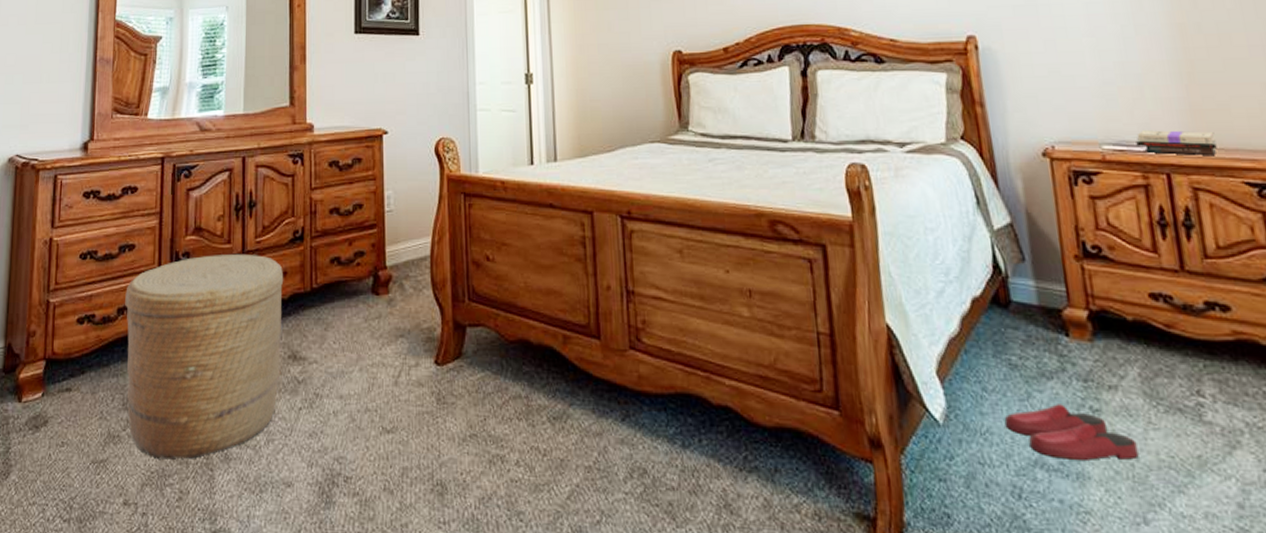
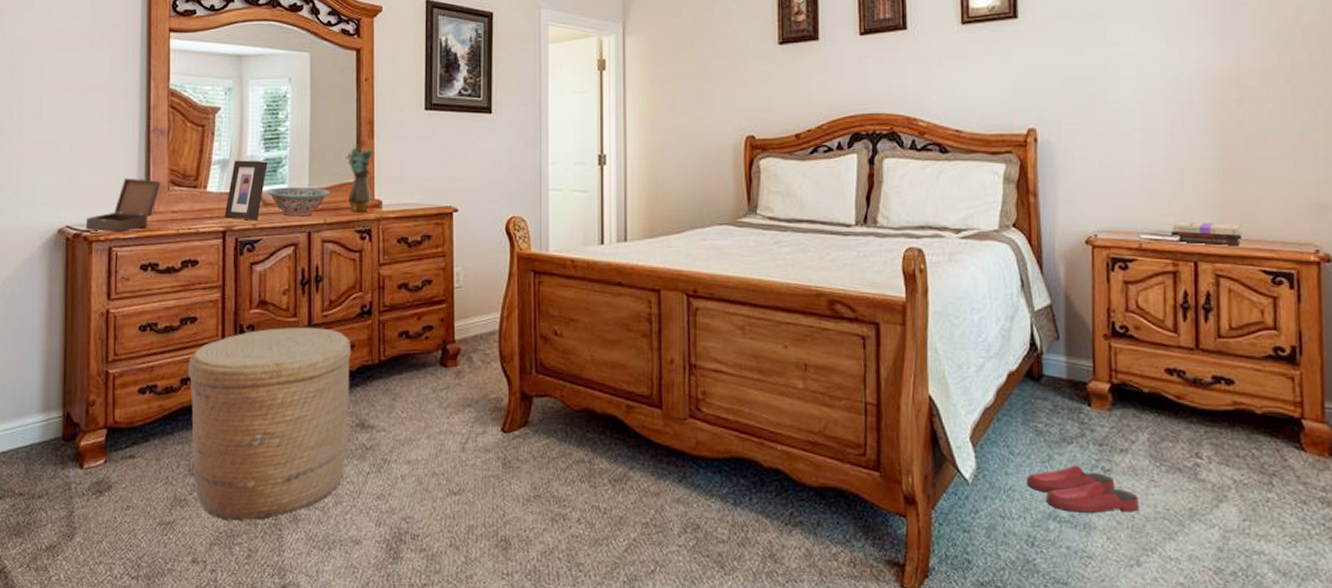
jewelry box: none [34,106,106,161] -> present [85,178,162,233]
picture frame: none [163,86,205,147] -> present [224,160,268,221]
decorative bowl: none [203,112,264,142] -> present [266,187,330,217]
vase: none [279,69,305,137] -> present [346,144,373,213]

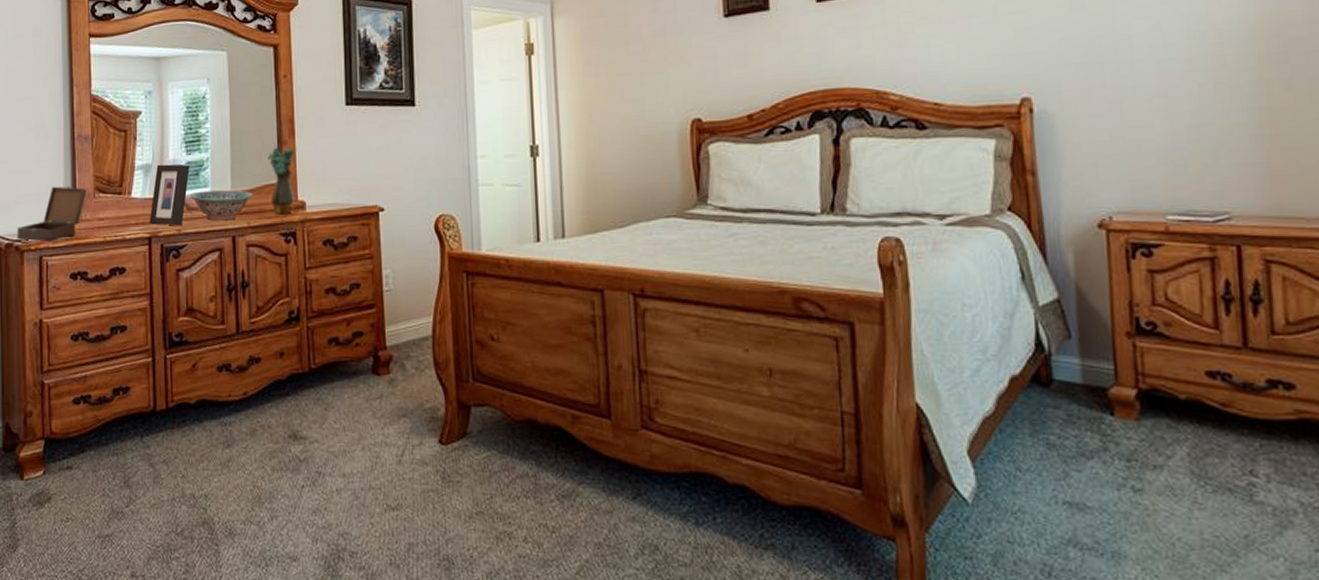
woven basket: present [188,327,352,521] -> none [120,334,282,535]
slippers: present [1026,465,1139,513] -> none [1038,483,1181,539]
books: present [1171,221,1242,246] -> none [1205,198,1297,226]

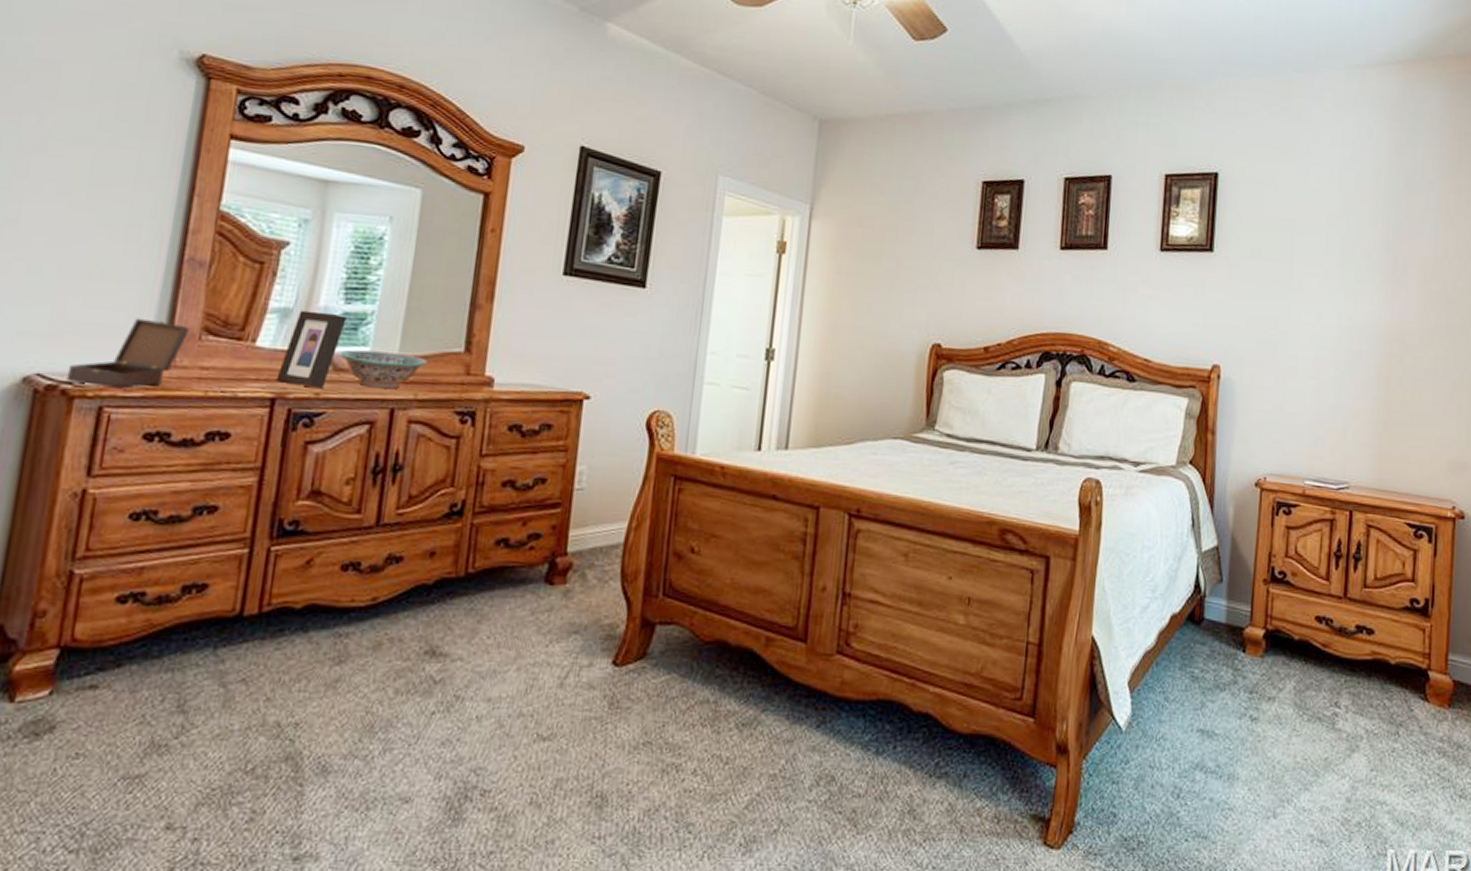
vase: present [267,144,295,215] -> none [450,307,490,390]

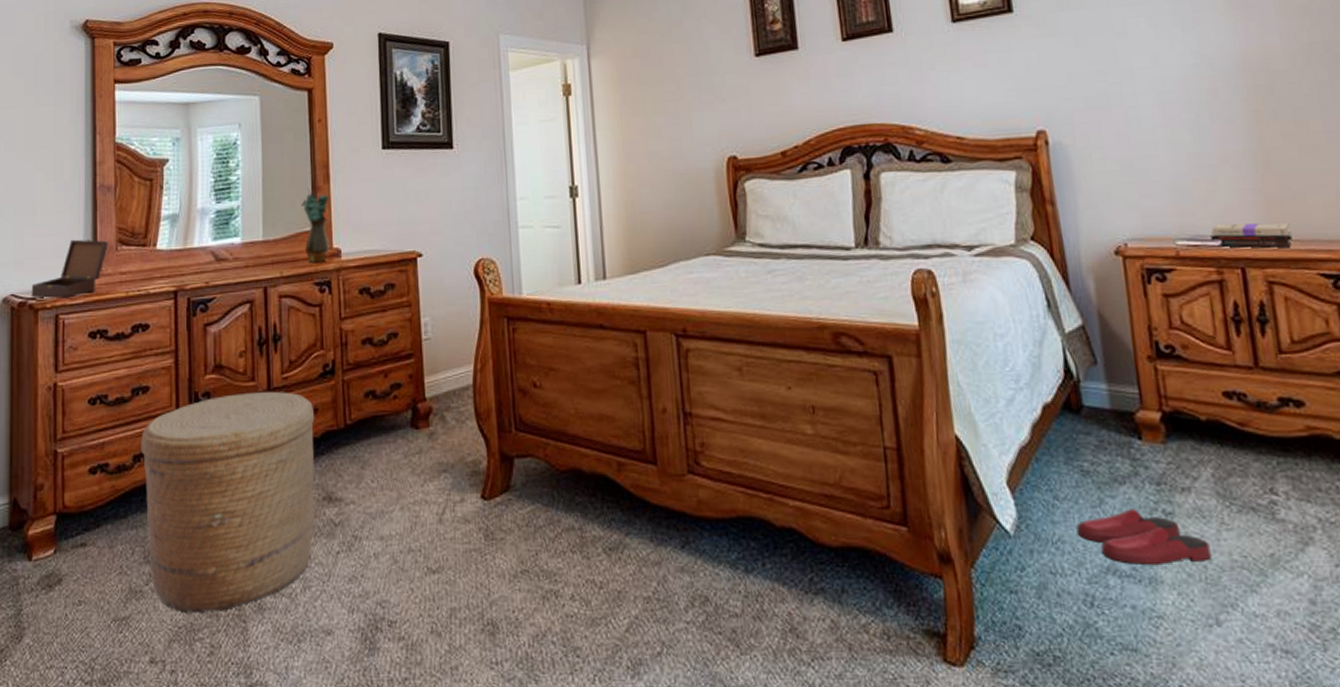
woven basket: none [183,526,431,773] -> present [141,391,316,613]
picture frame: present [275,310,347,389] -> none [175,212,219,278]
decorative bowl: present [339,349,428,389] -> none [219,238,286,272]
vase: none [450,307,490,390] -> present [301,190,330,263]
slippers: none [1178,713,1281,763] -> present [1076,509,1212,564]
books: none [1332,470,1393,498] -> present [1210,222,1293,248]

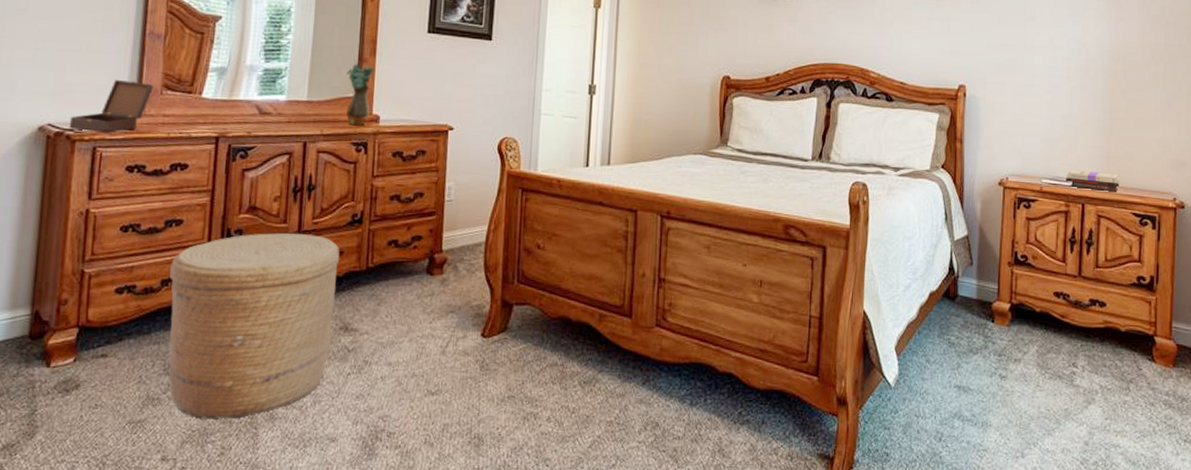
slippers: present [1076,509,1212,564] -> none [938,372,1027,413]

